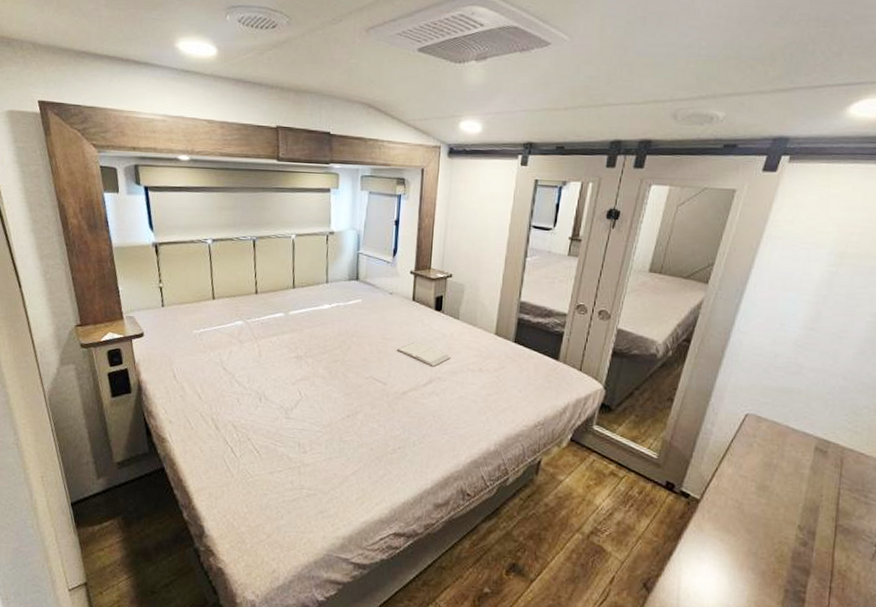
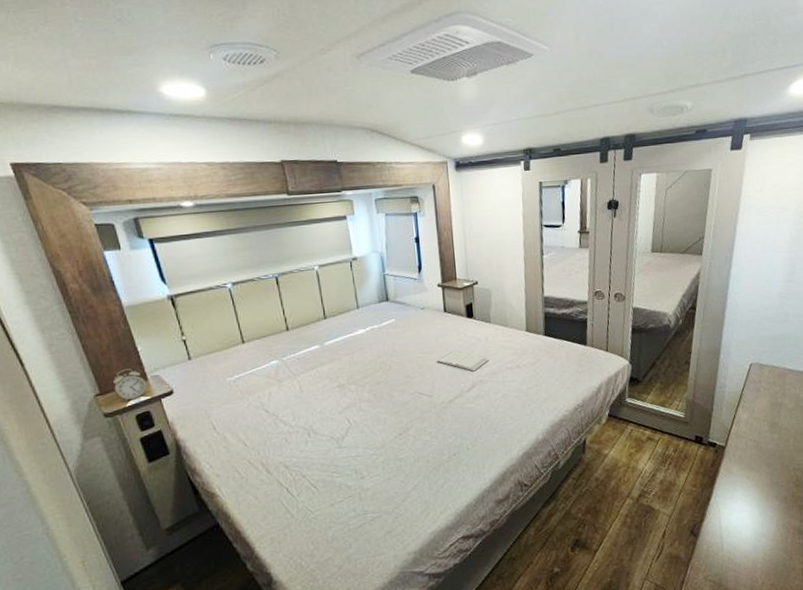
alarm clock: none [93,305,122,337] -> present [113,369,147,402]

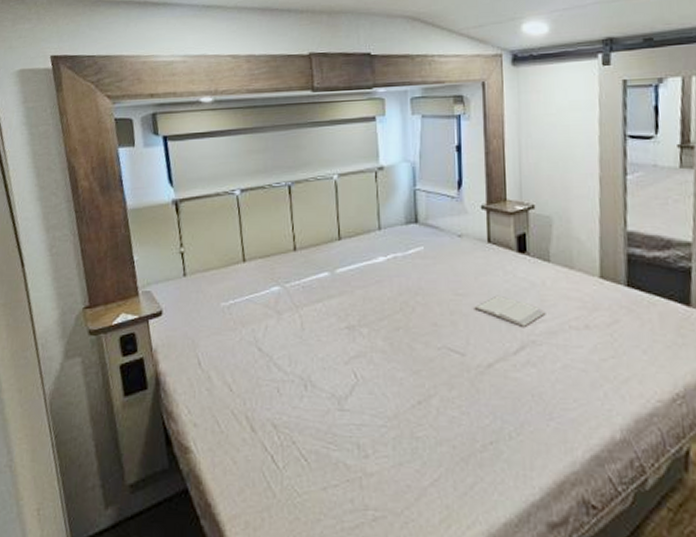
alarm clock: present [113,369,147,402] -> none [103,280,137,319]

